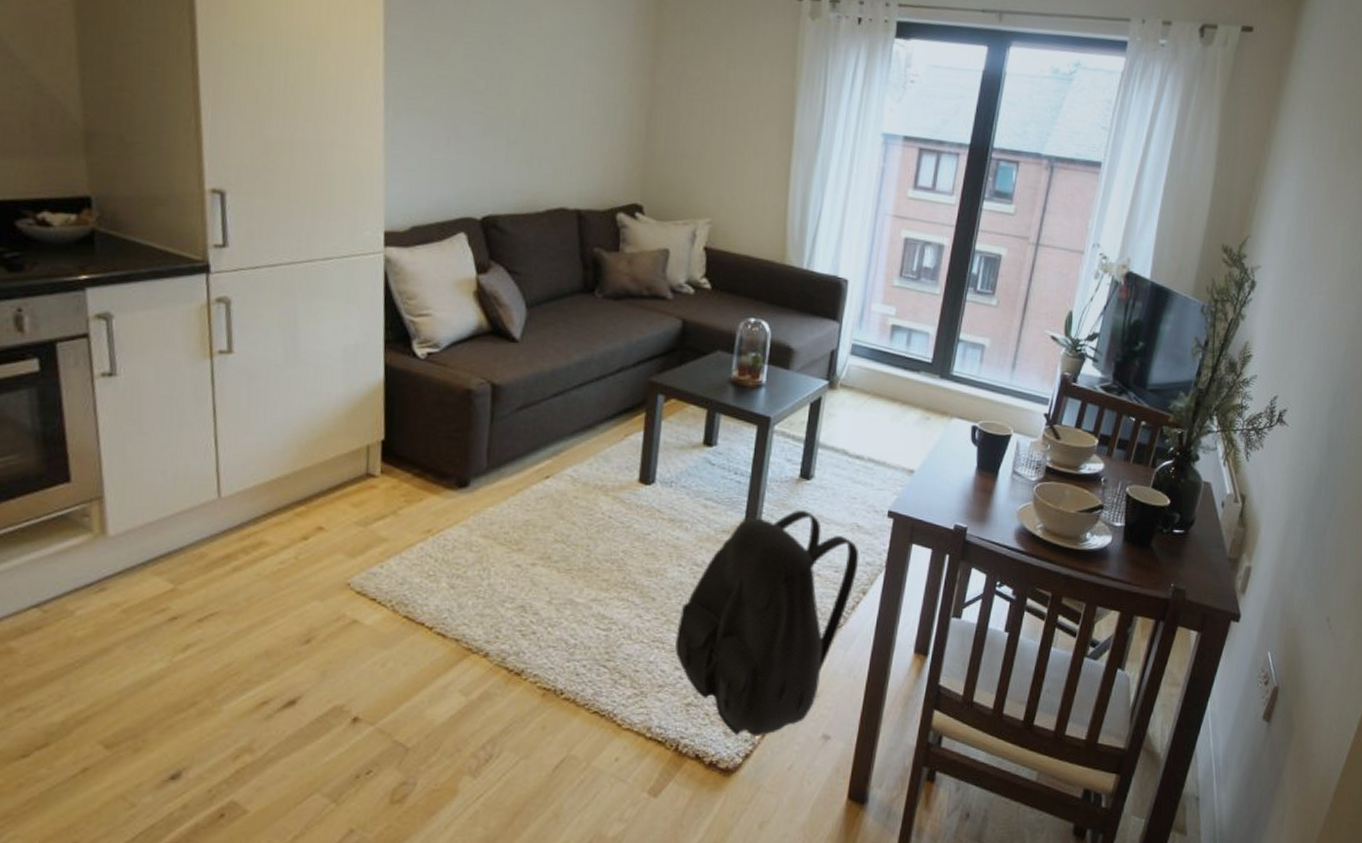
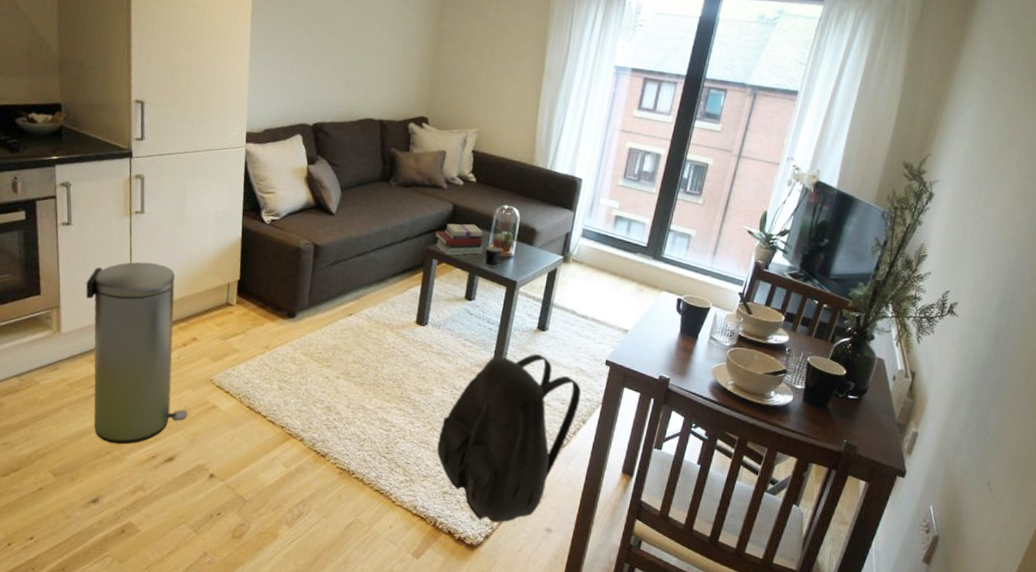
pedal bin: none [144,423,315,690] -> present [85,262,188,444]
books: none [660,344,724,388] -> present [435,223,484,256]
mug: none [726,372,753,401] -> present [484,245,505,268]

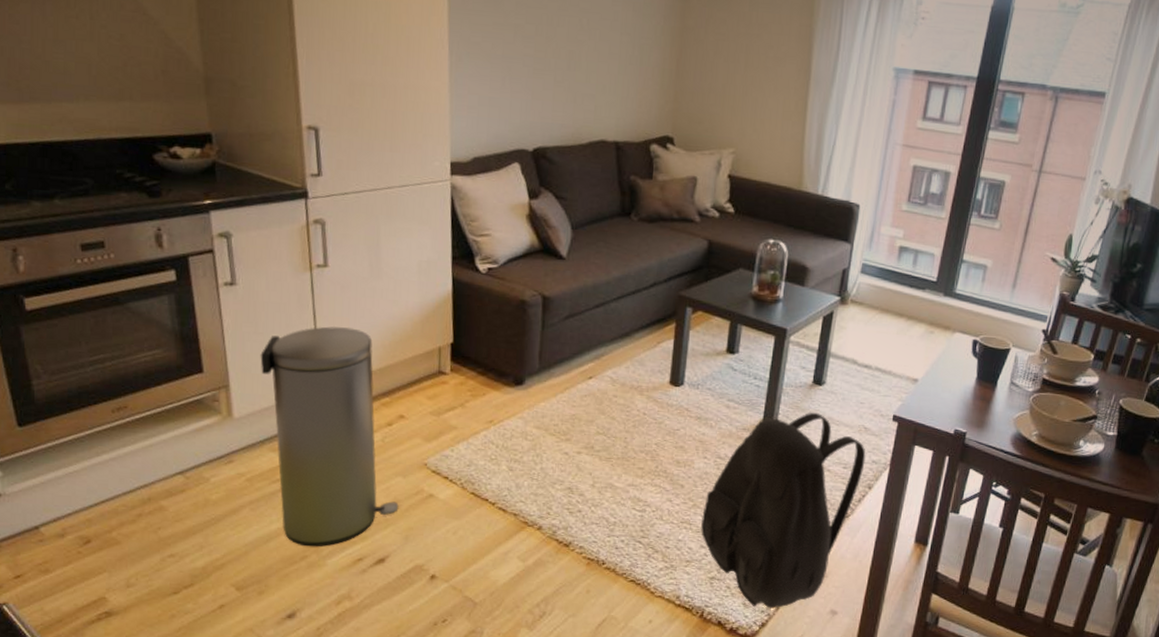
books: present [435,223,484,256] -> none [688,263,746,301]
mug: present [484,245,505,268] -> none [747,288,772,314]

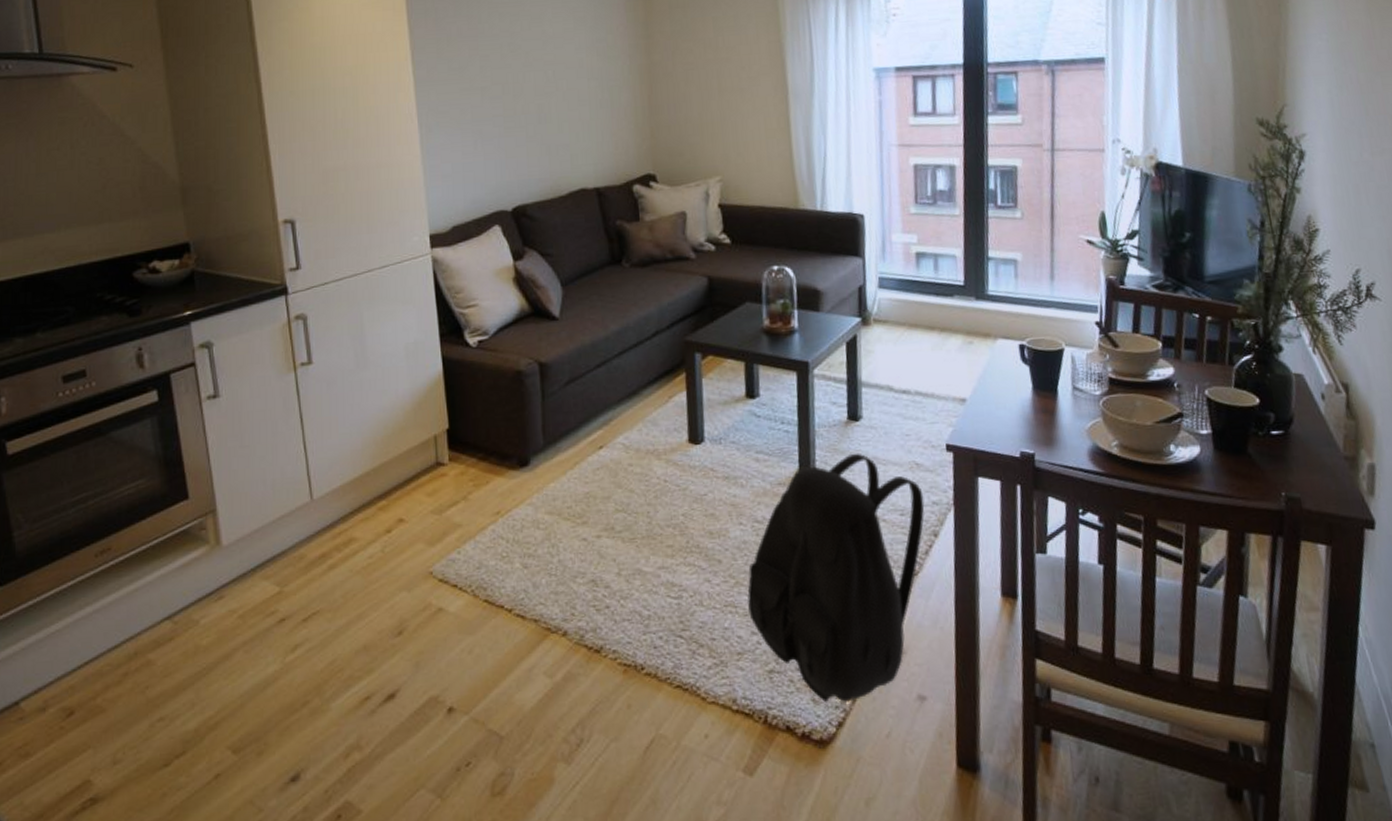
pedal bin: present [260,326,399,547] -> none [247,427,406,690]

